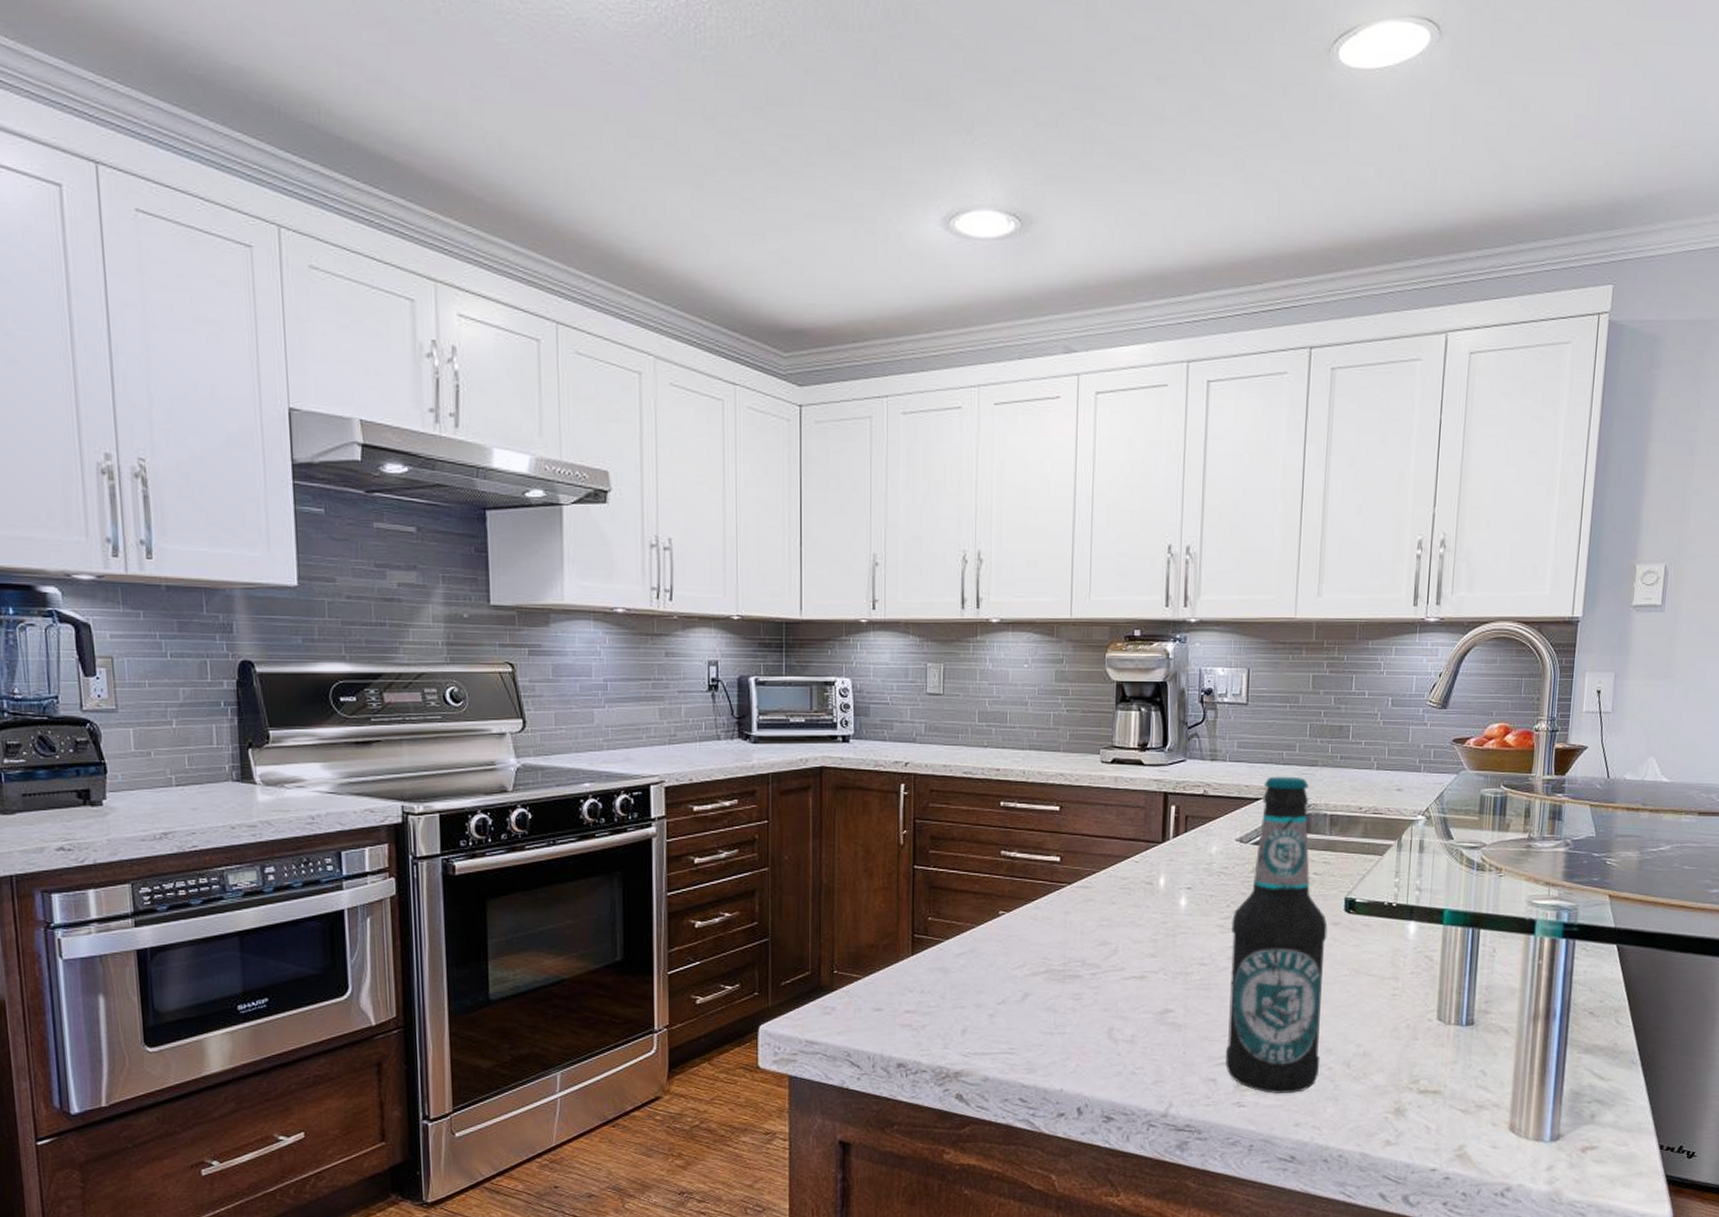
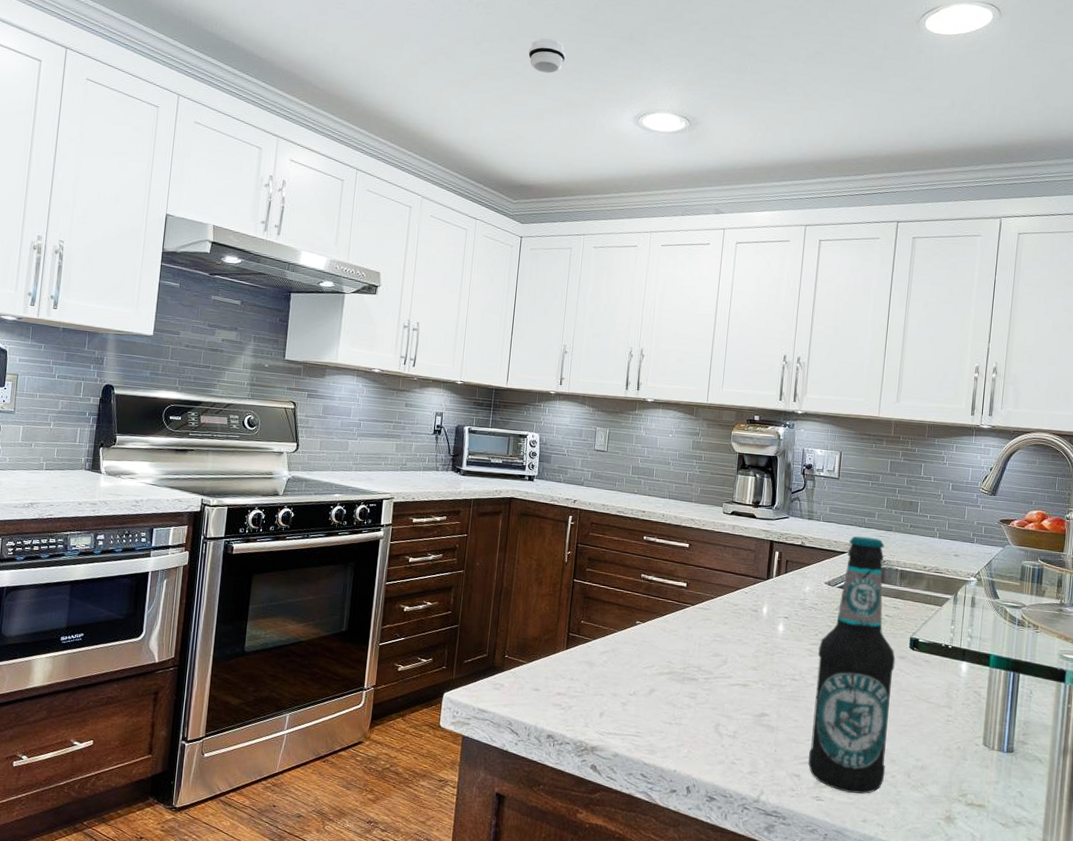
smoke detector: none [784,106,839,160] -> present [528,38,566,74]

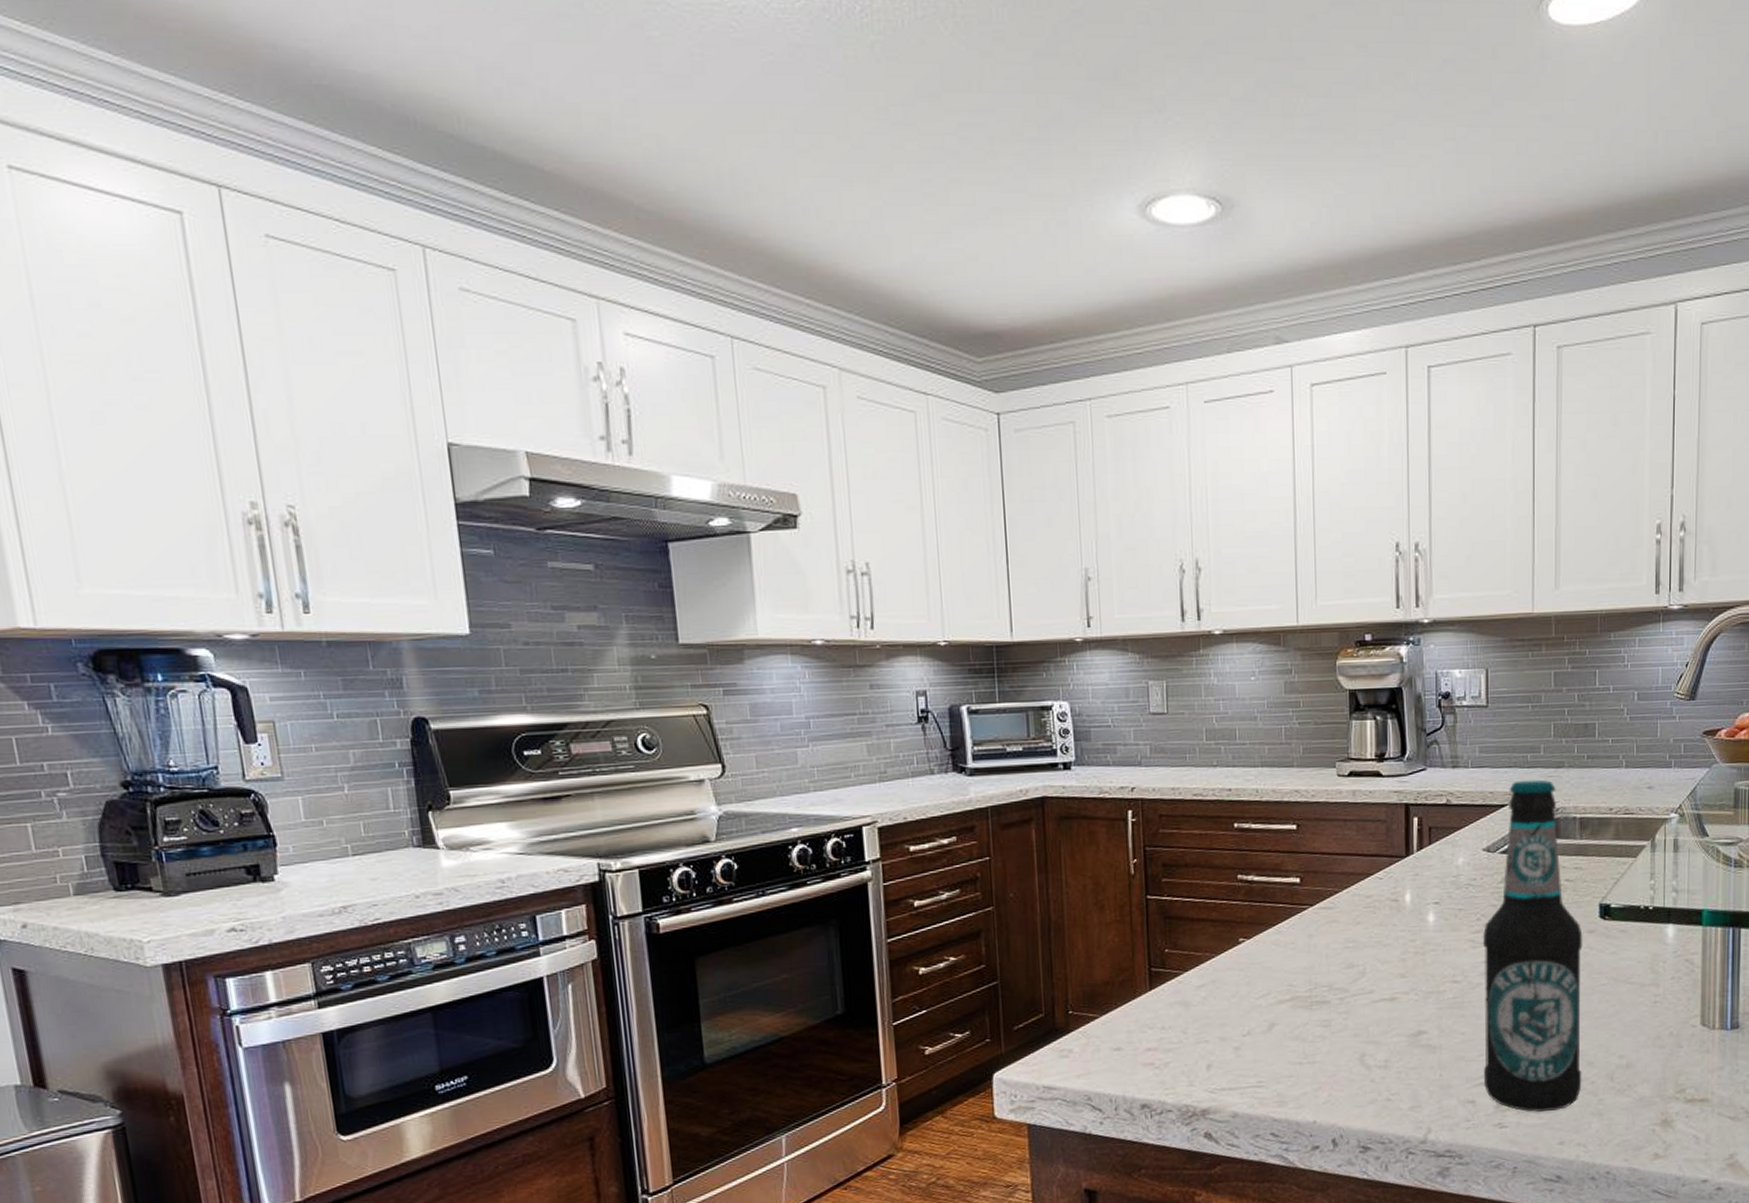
smoke detector: present [528,38,566,74] -> none [963,92,1022,149]

